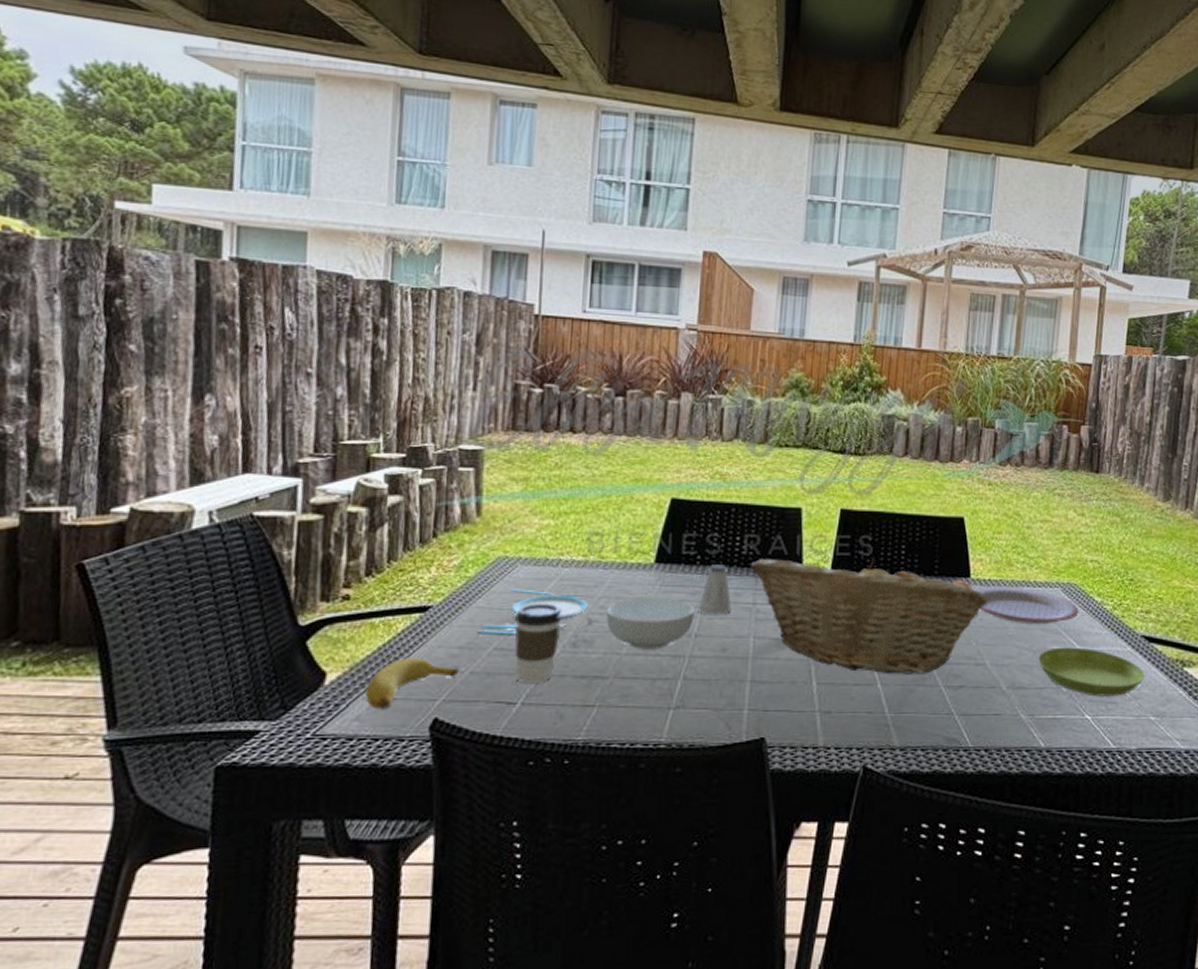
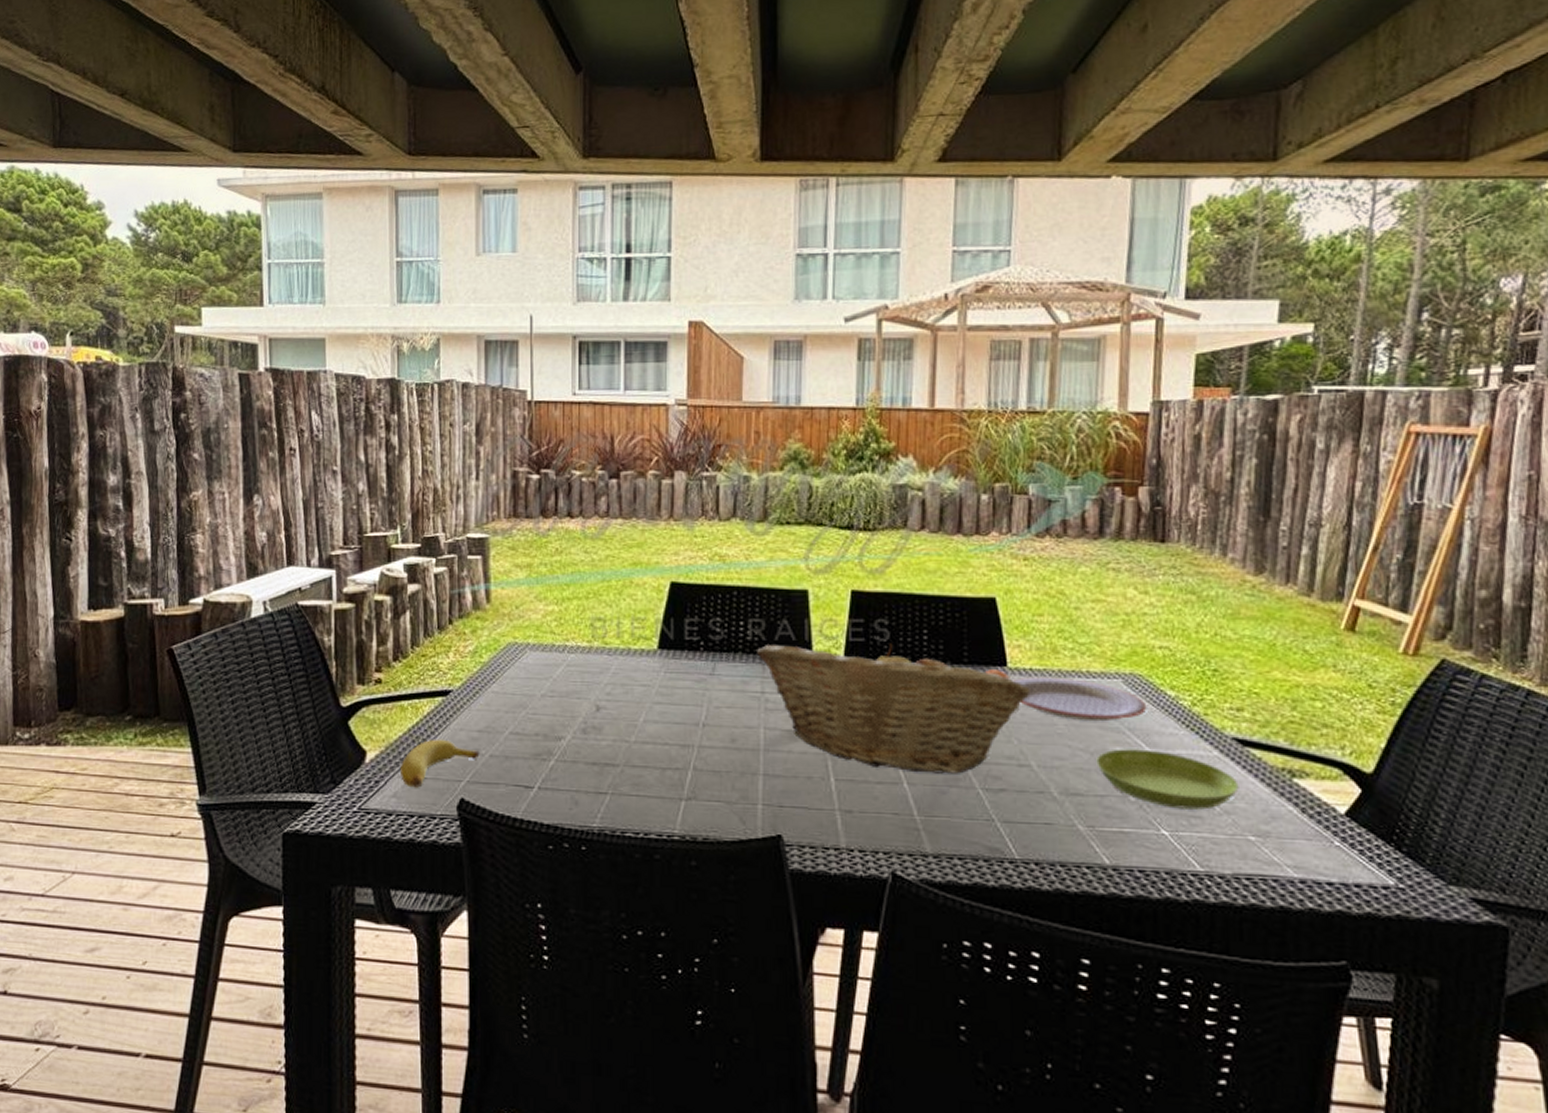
plate: present [476,589,589,635] -> none [493,674,596,720]
coffee cup: present [515,603,562,684] -> none [528,688,571,769]
cereal bowl: present [606,597,695,649] -> none [614,684,701,738]
saltshaker: present [698,564,732,615] -> none [704,651,739,704]

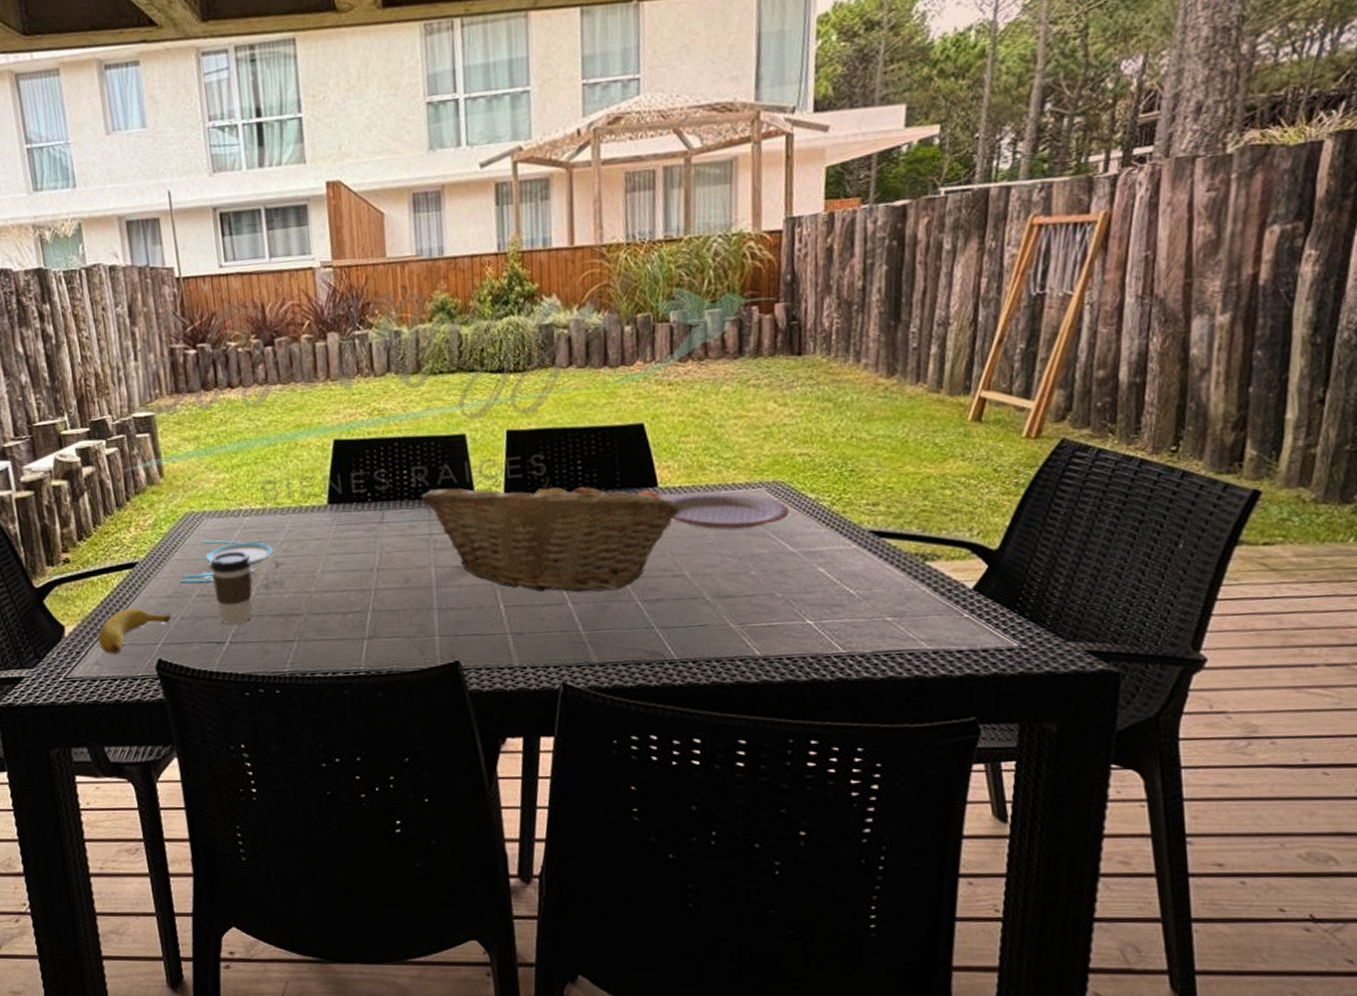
plate: none [493,674,596,720] -> present [179,540,274,584]
coffee cup: none [528,688,571,769] -> present [210,550,253,625]
saucer: present [1096,749,1239,810] -> none [744,549,877,600]

